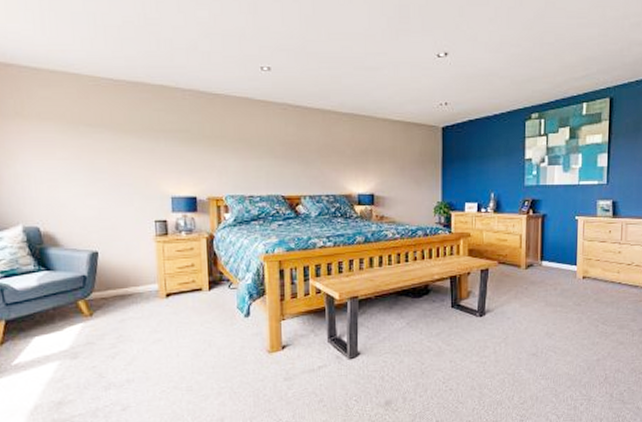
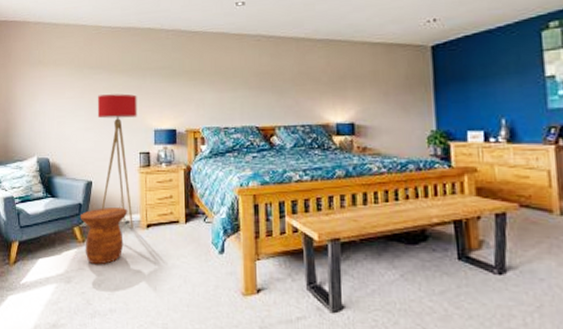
side table: none [84,278,144,338] -> present [80,208,128,265]
floor lamp: none [99,157,151,299] -> present [97,94,137,229]

